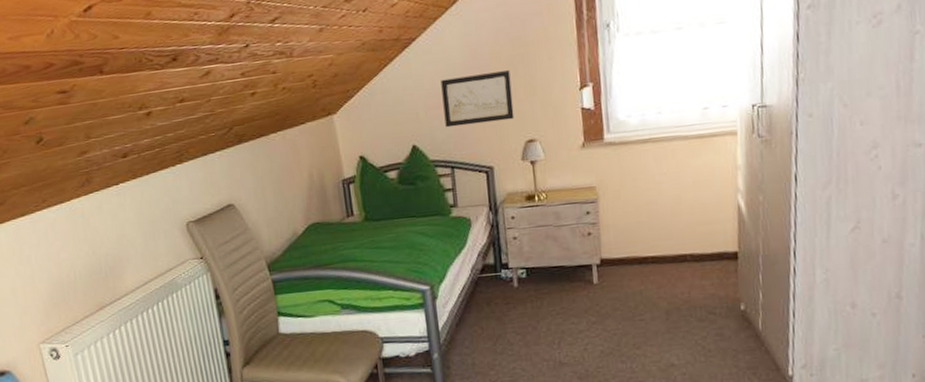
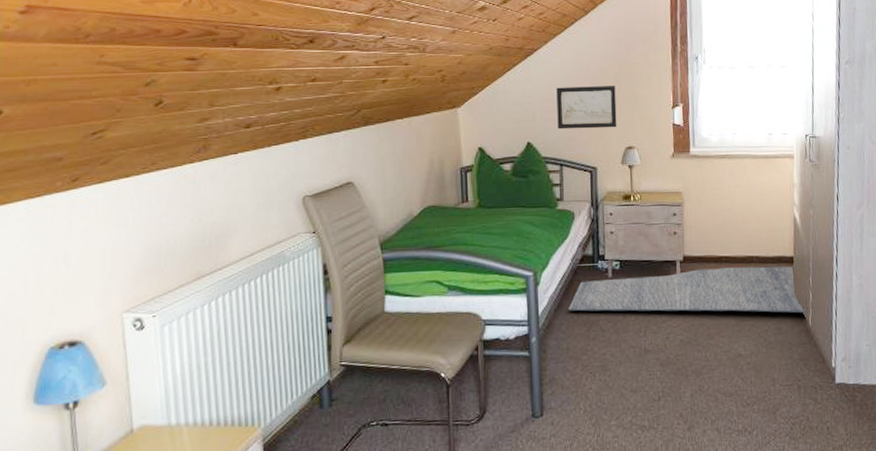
rug: none [470,263,757,325] -> present [568,266,808,314]

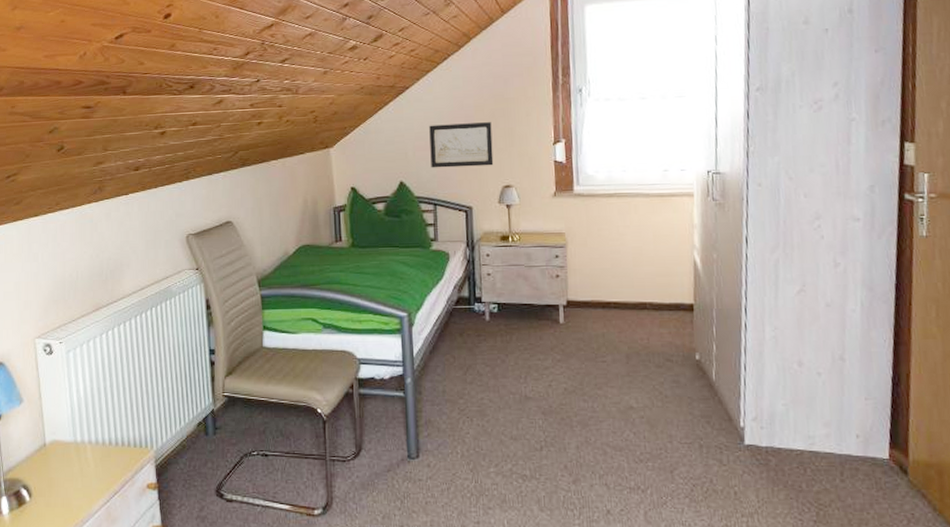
rug: present [568,266,808,314] -> none [443,313,711,366]

